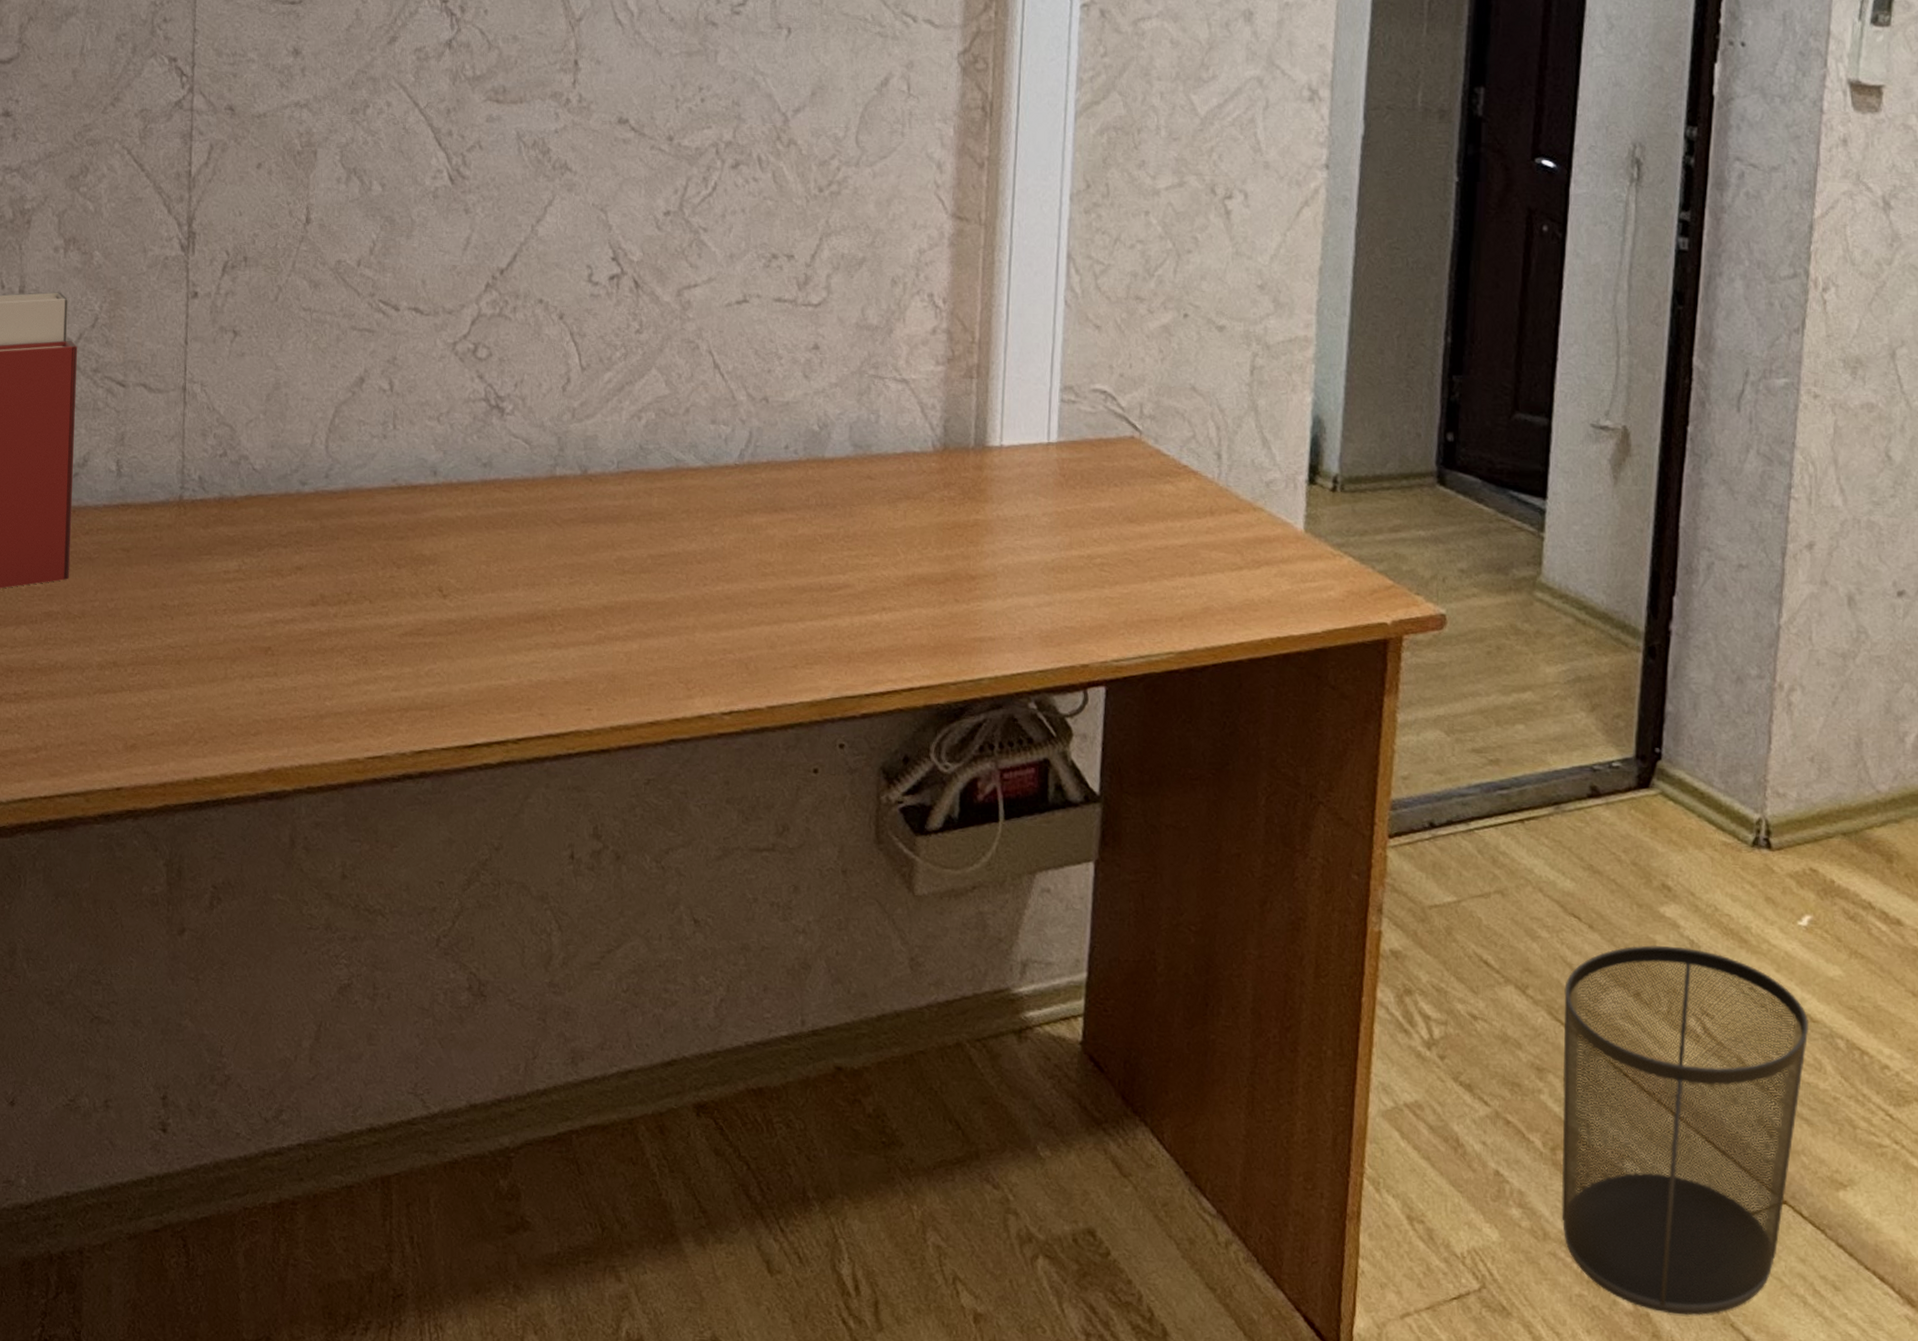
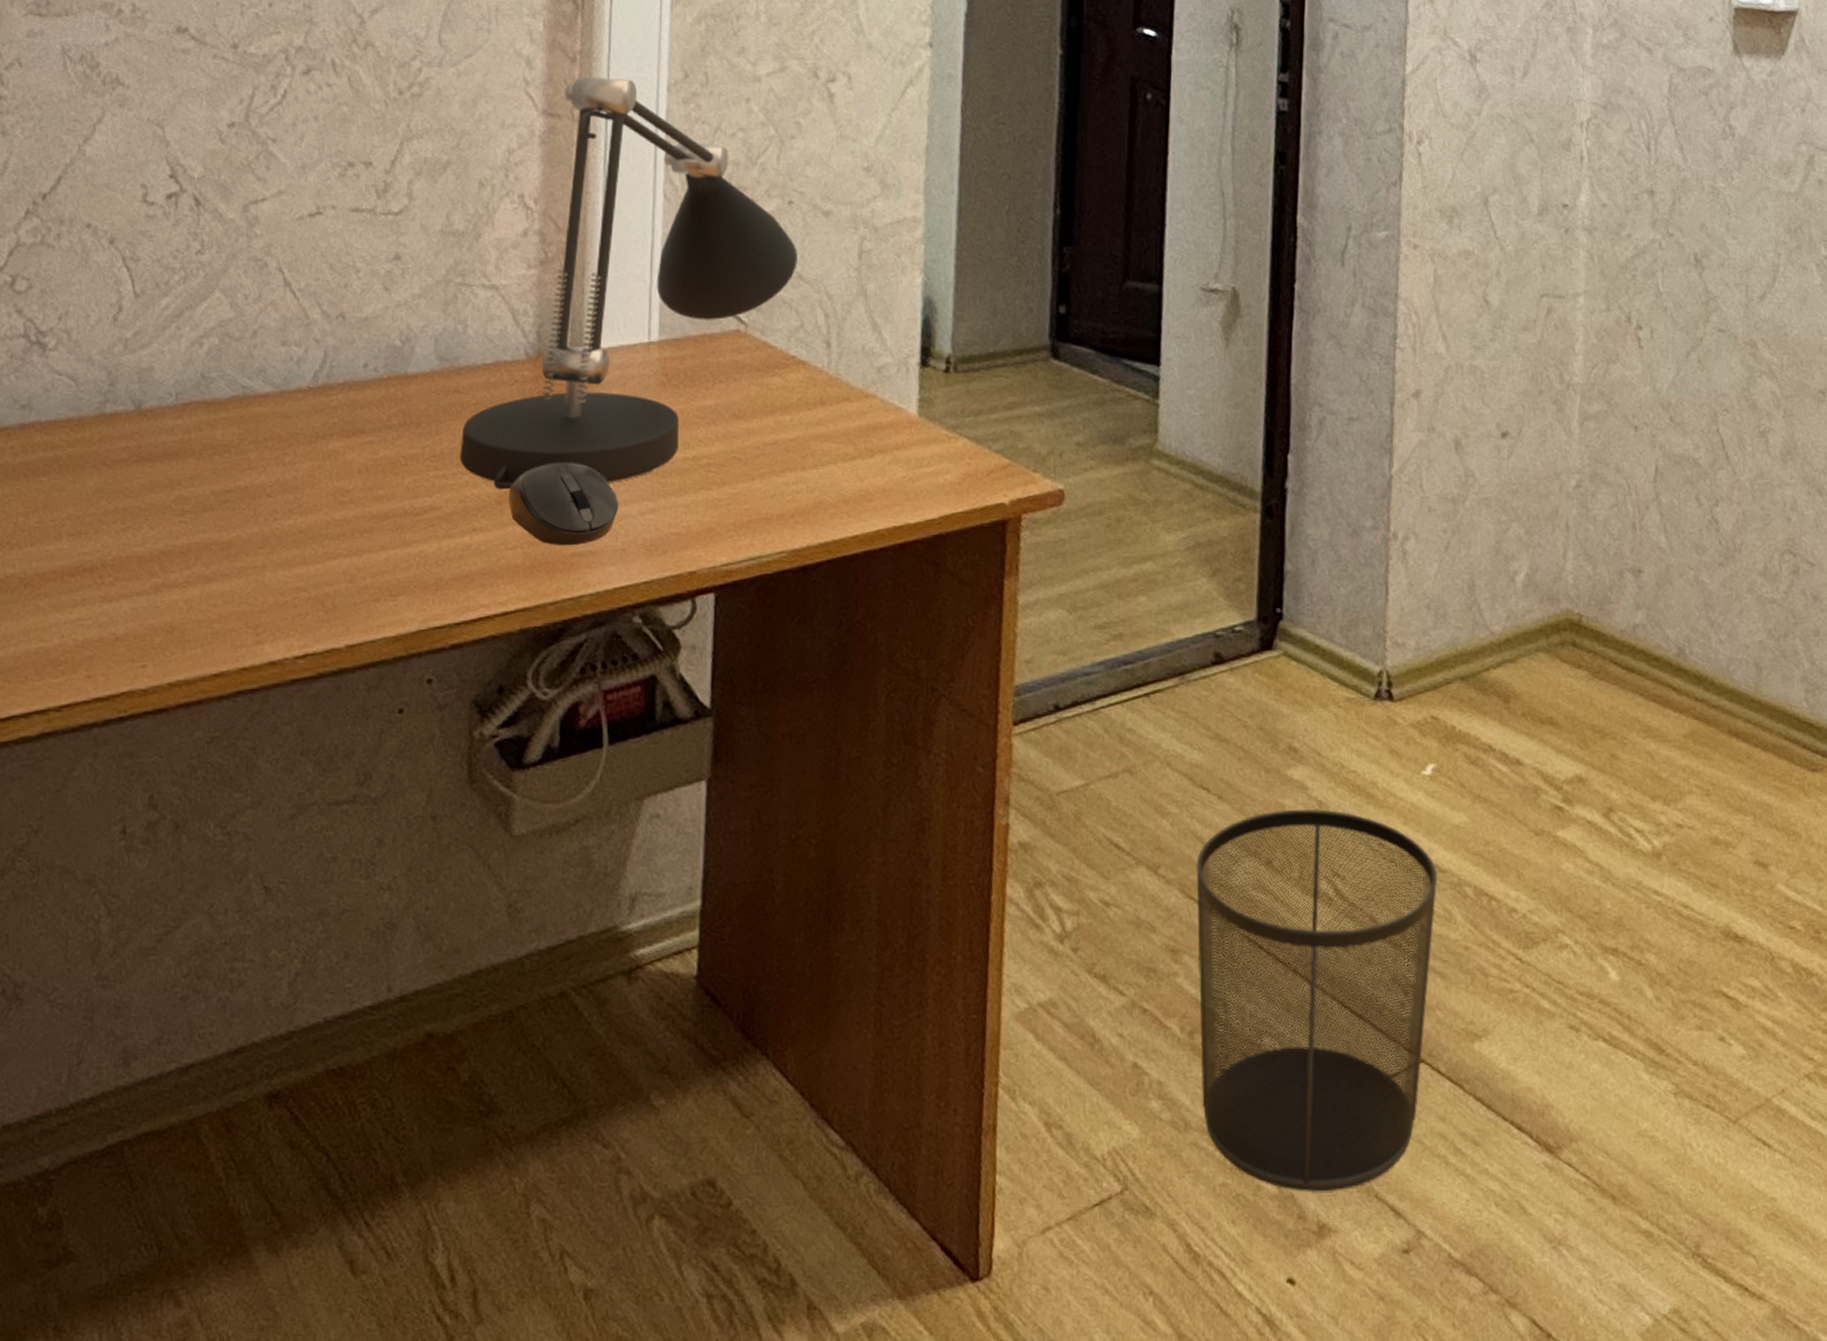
desk lamp: none [871,182,1191,574] -> present [459,76,797,490]
computer mouse: none [916,551,1018,631] -> present [509,462,619,545]

